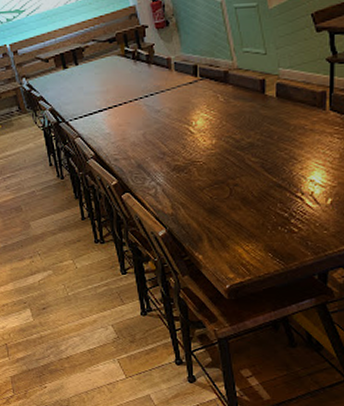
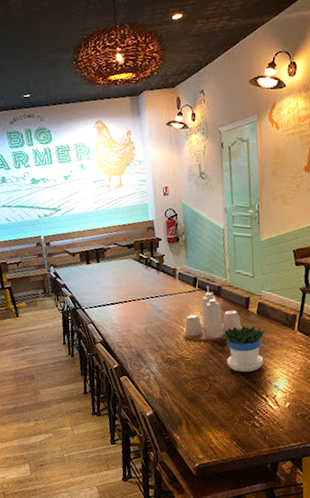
condiment set: none [188,72,261,141] -> present [182,285,243,343]
flowerpot: none [238,112,293,170] -> present [222,326,265,373]

